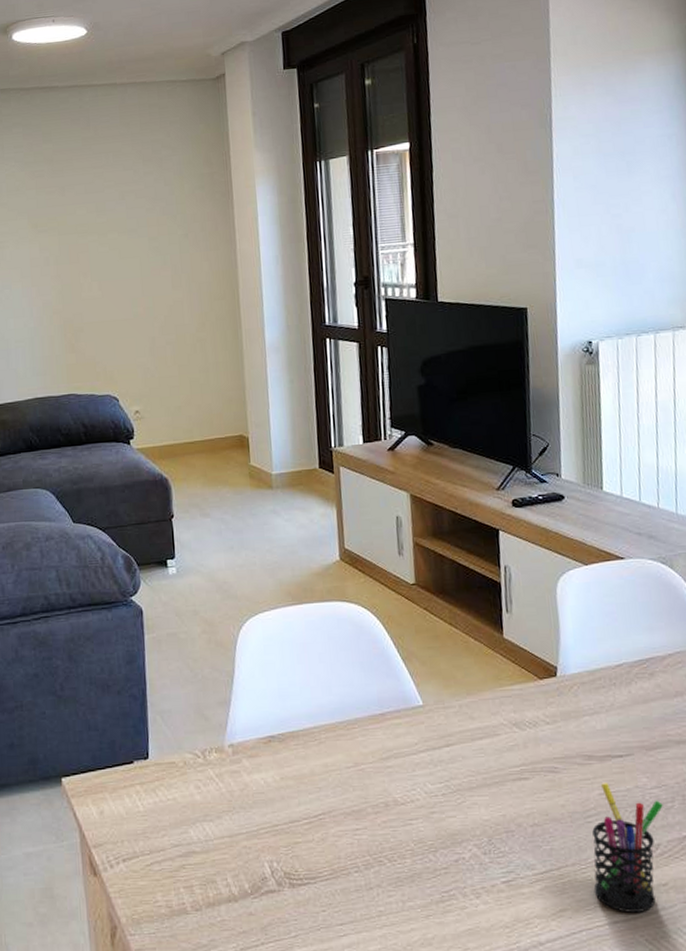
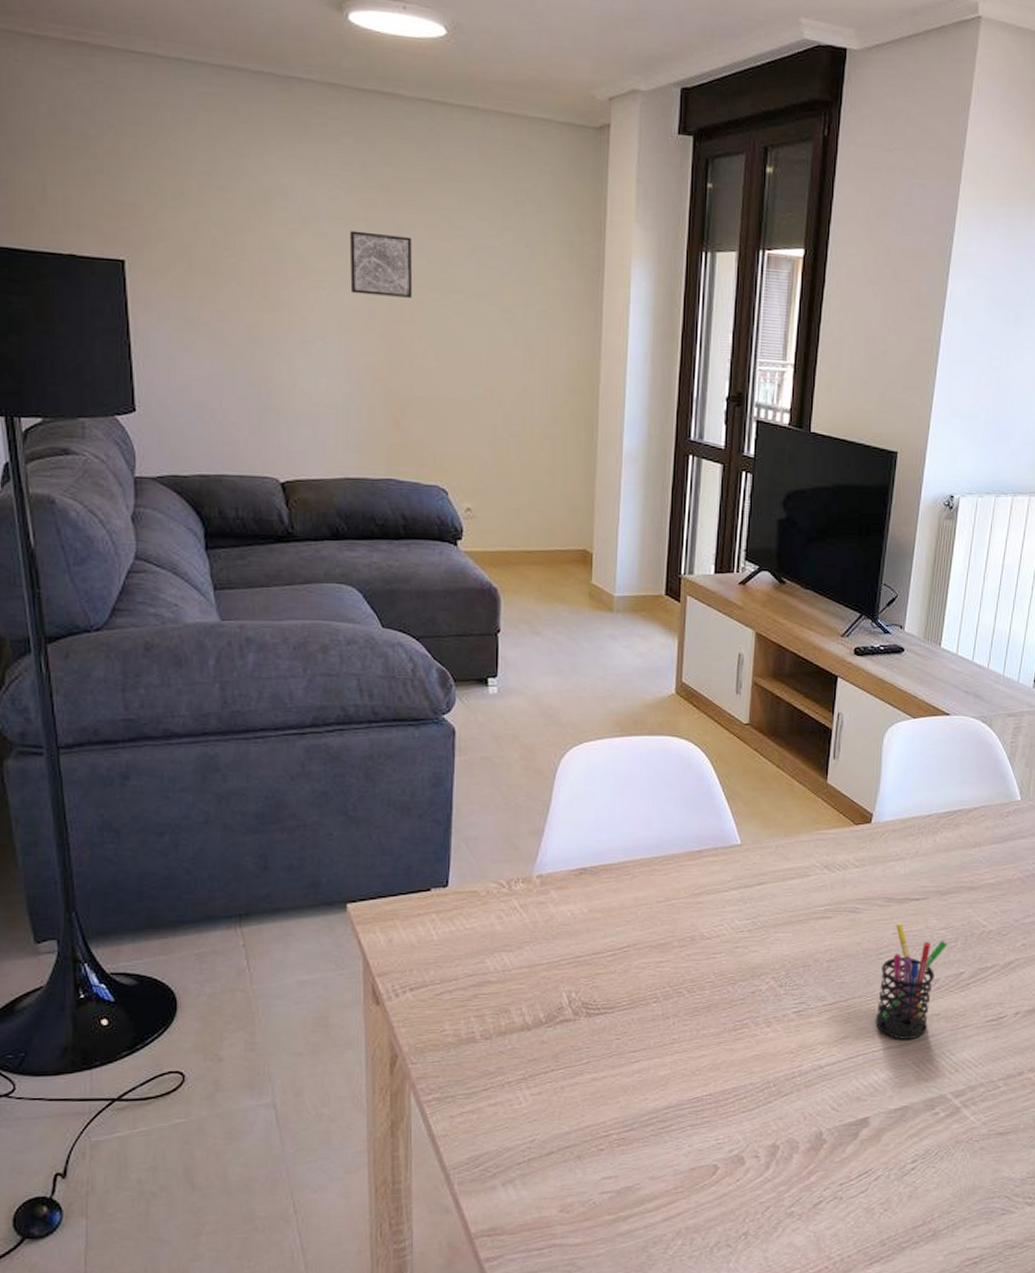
wall art: none [24,194,77,247] -> present [349,230,413,298]

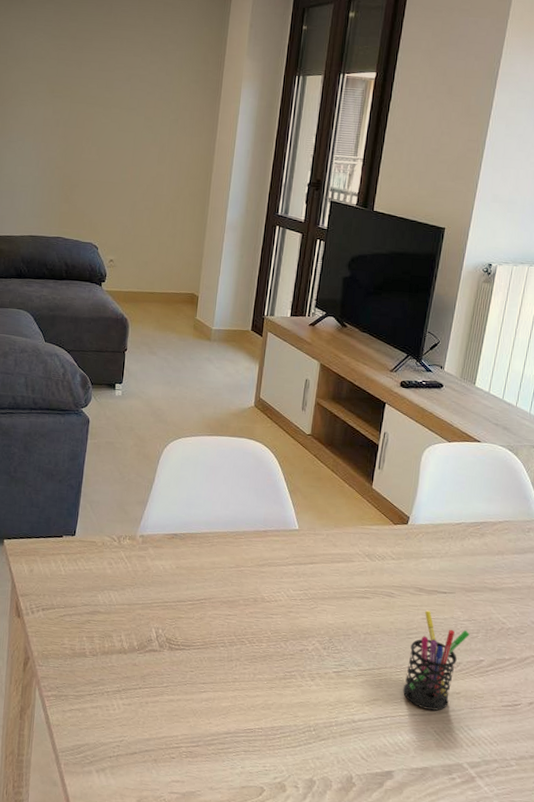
wall art: present [349,230,413,298] -> none [43,66,88,111]

